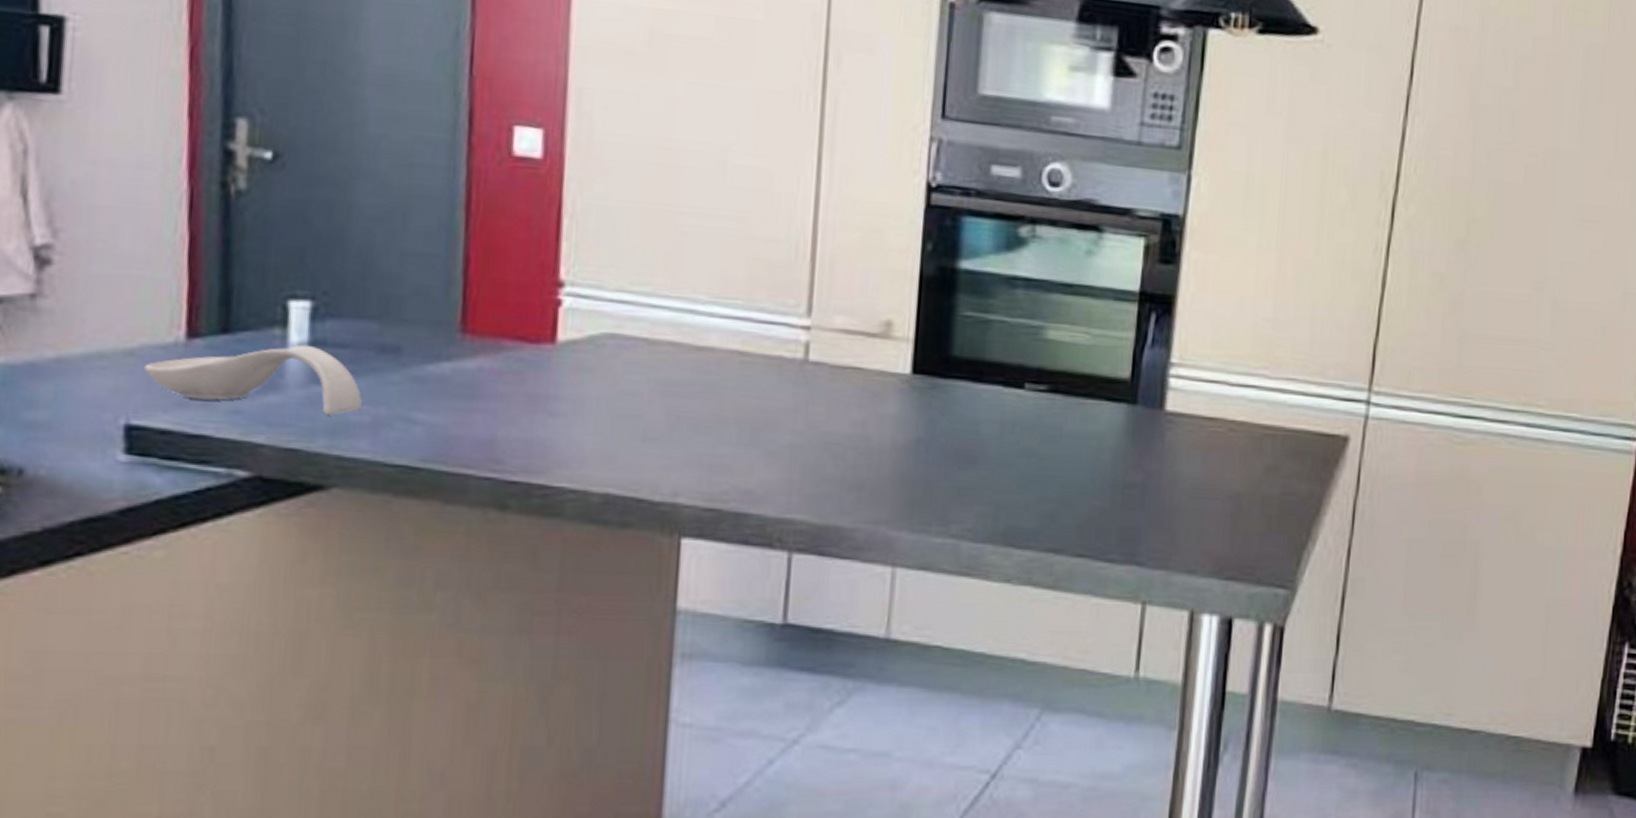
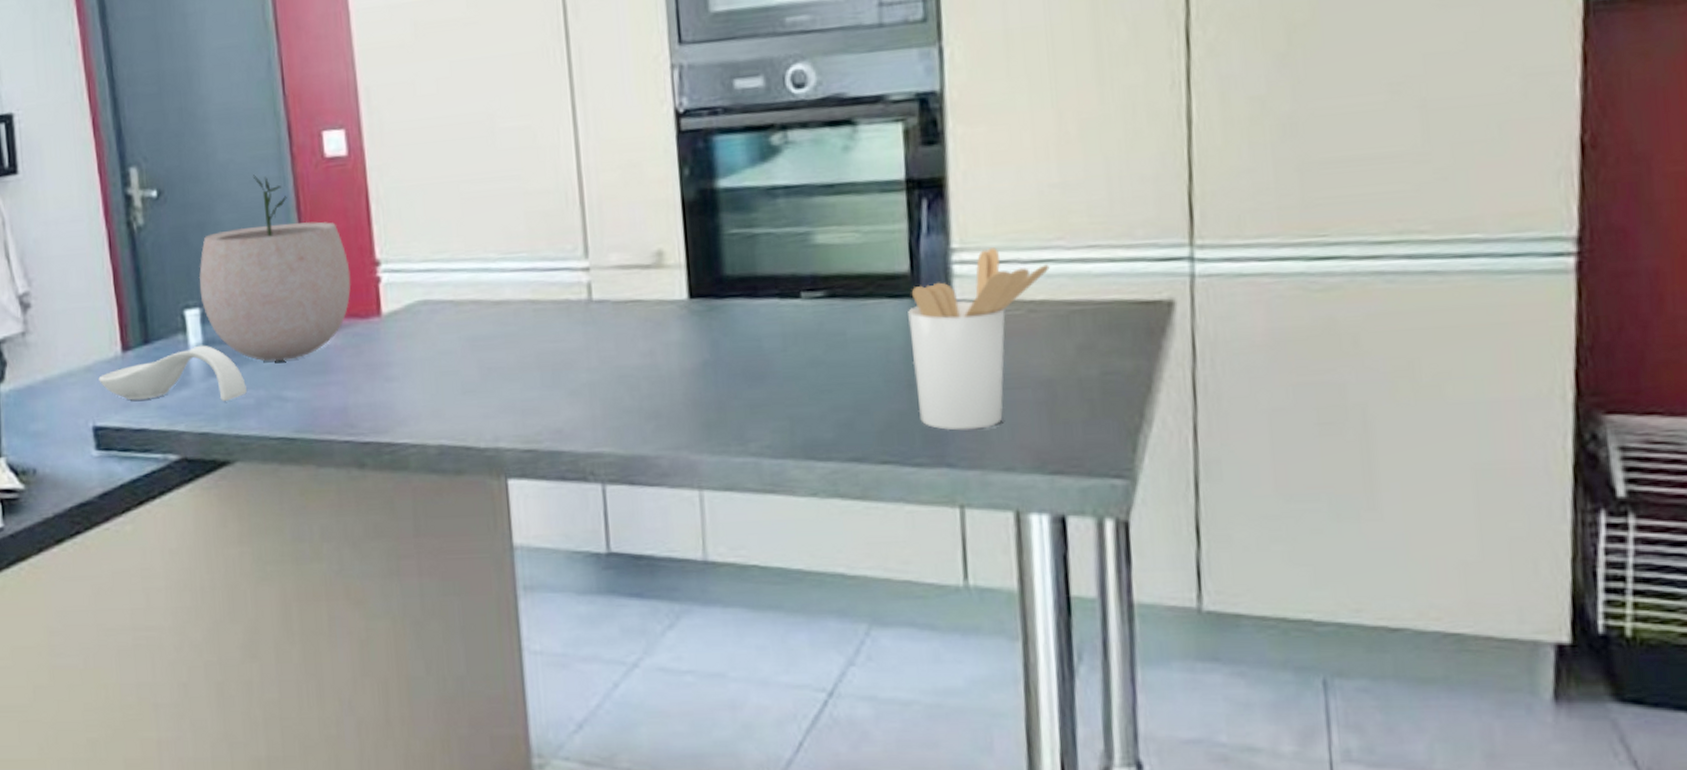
plant pot: none [314,158,524,378] -> present [198,175,351,362]
utensil holder: none [1118,367,1253,533] -> present [908,247,1050,431]

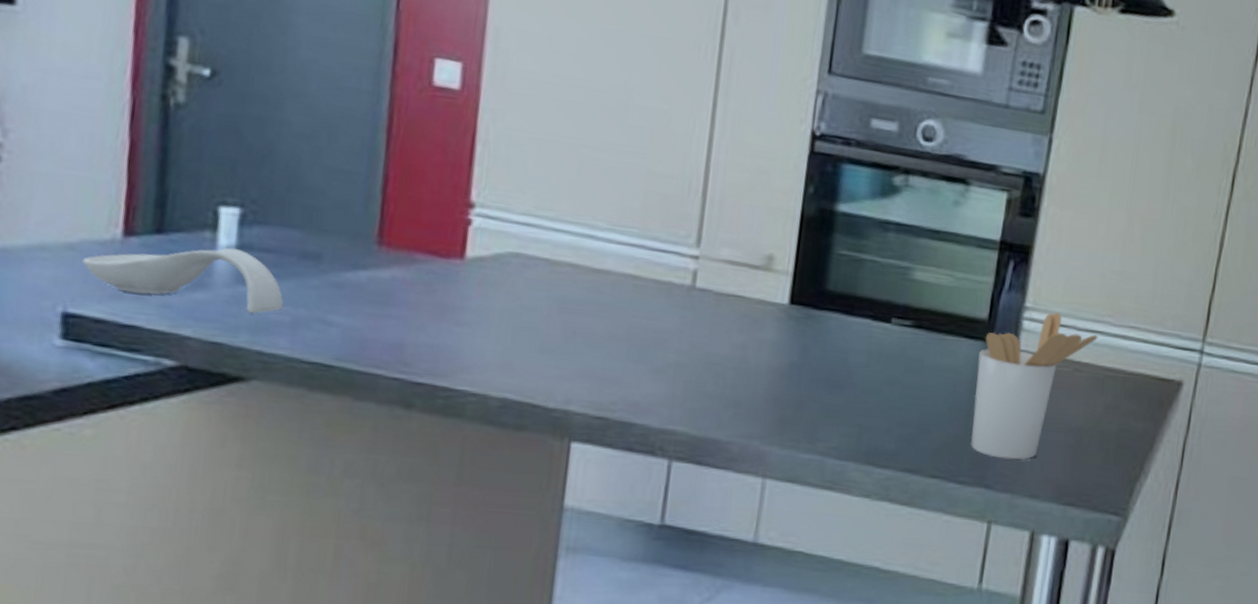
plant pot: present [198,175,351,362] -> none [244,82,438,285]

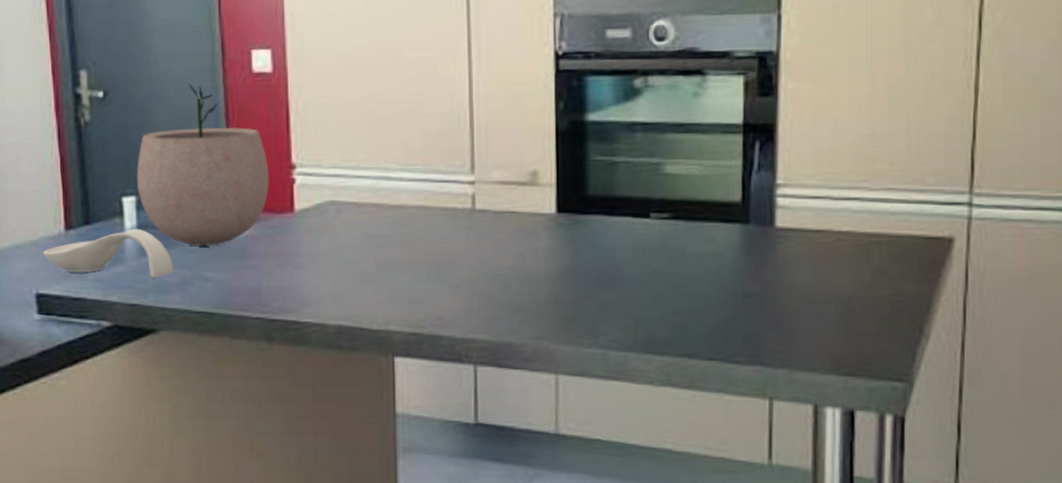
plant pot: none [244,82,438,285] -> present [136,83,269,247]
utensil holder: present [970,312,1098,461] -> none [738,185,856,336]

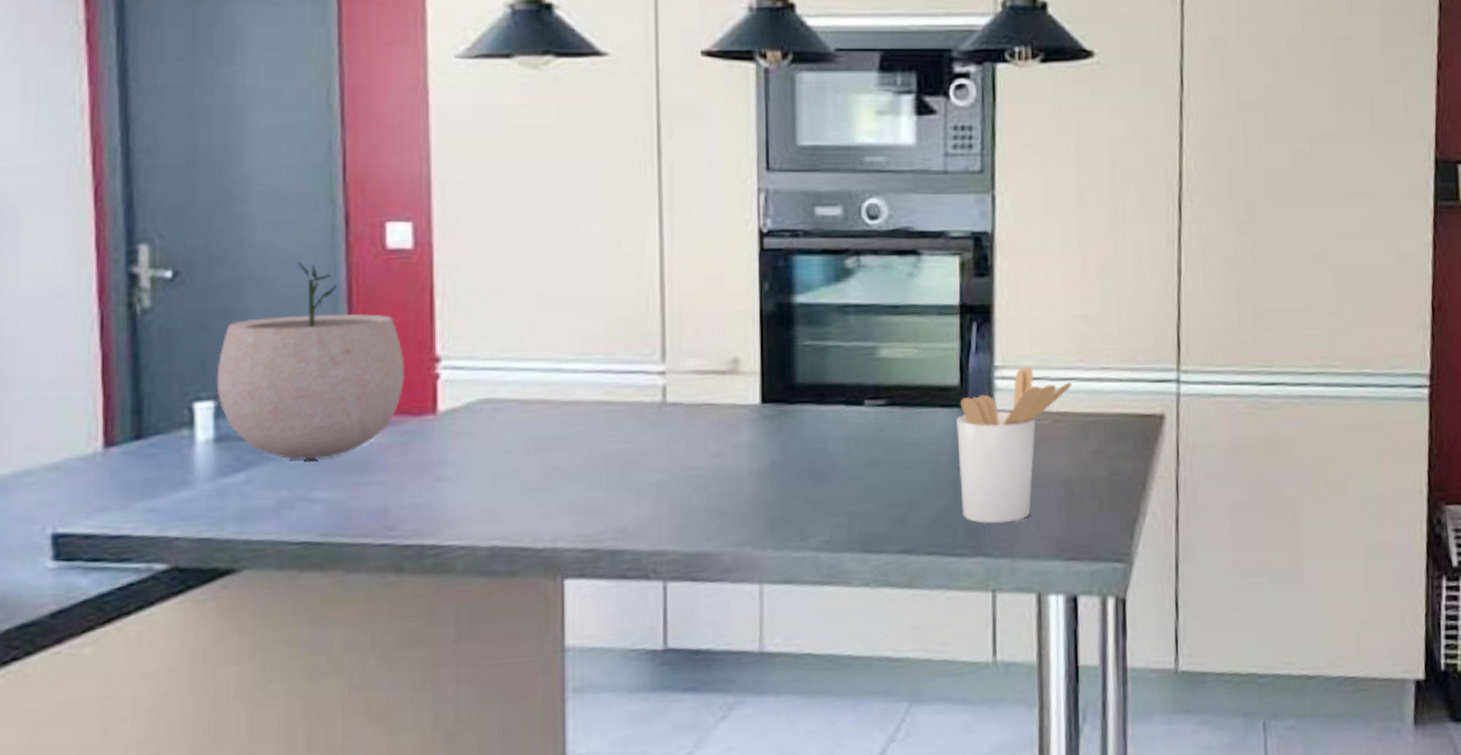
spoon rest: present [43,228,173,278] -> none [67,441,265,503]
utensil holder: none [738,185,856,336] -> present [956,366,1072,524]

